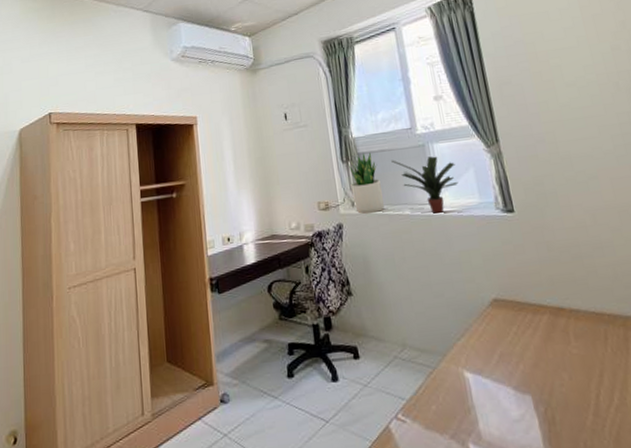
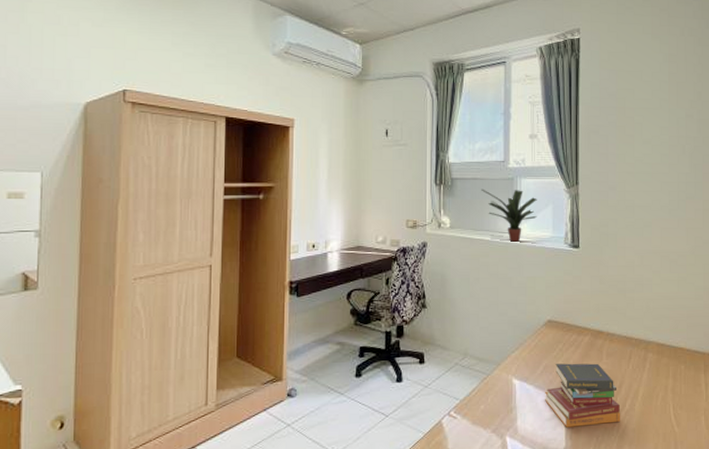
planter: present [347,152,384,215] -> none [440,179,469,236]
books: none [506,347,612,430] -> present [545,363,621,428]

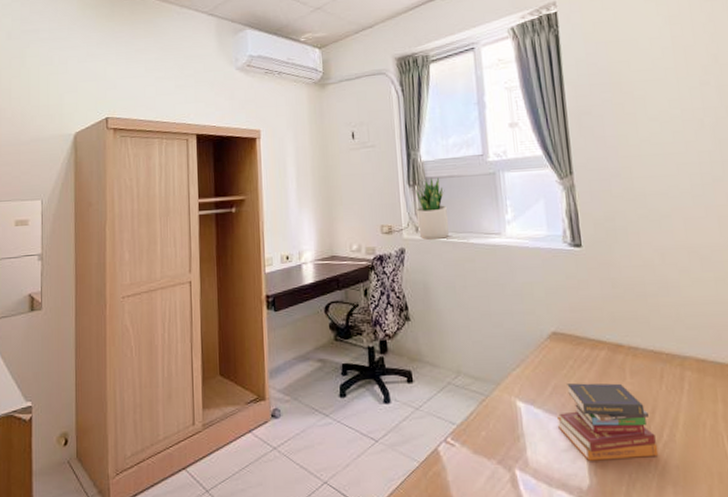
planter: none [440,179,469,236] -> present [414,177,449,241]
potted plant: present [481,189,537,242] -> none [459,185,527,244]

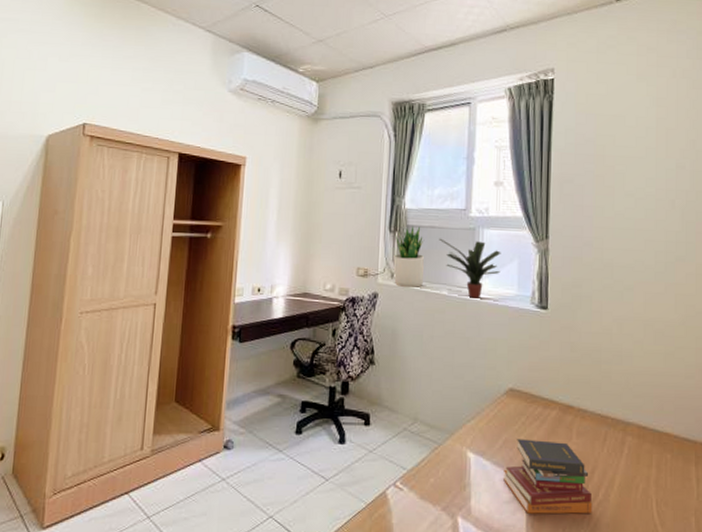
potted plant: none [459,185,527,244] -> present [439,238,501,298]

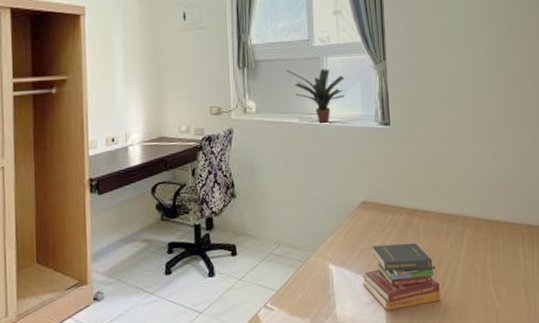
planter: present [393,226,425,289] -> none [244,60,276,121]

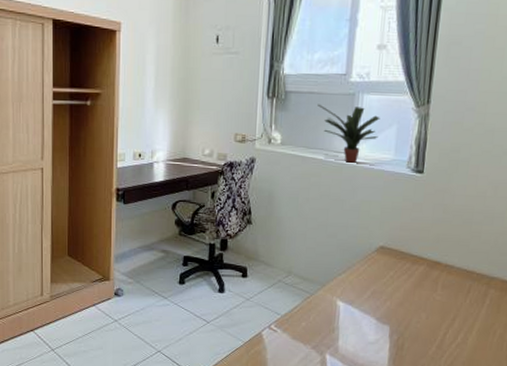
books: present [363,242,441,311] -> none [370,290,451,354]

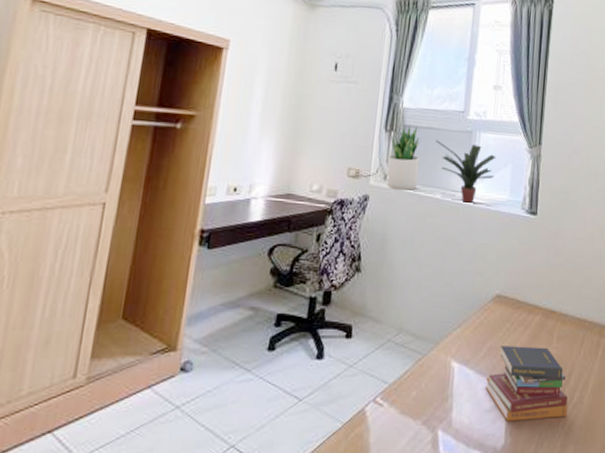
planter: none [271,92,303,154] -> present [387,126,421,192]
books: none [370,290,451,354] -> present [486,346,568,421]

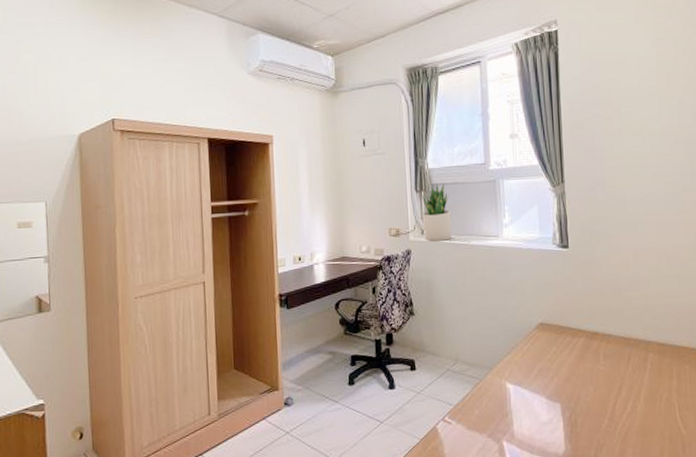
potted plant: present [436,140,496,203] -> none [463,192,523,245]
books: present [486,346,568,421] -> none [541,365,623,431]

